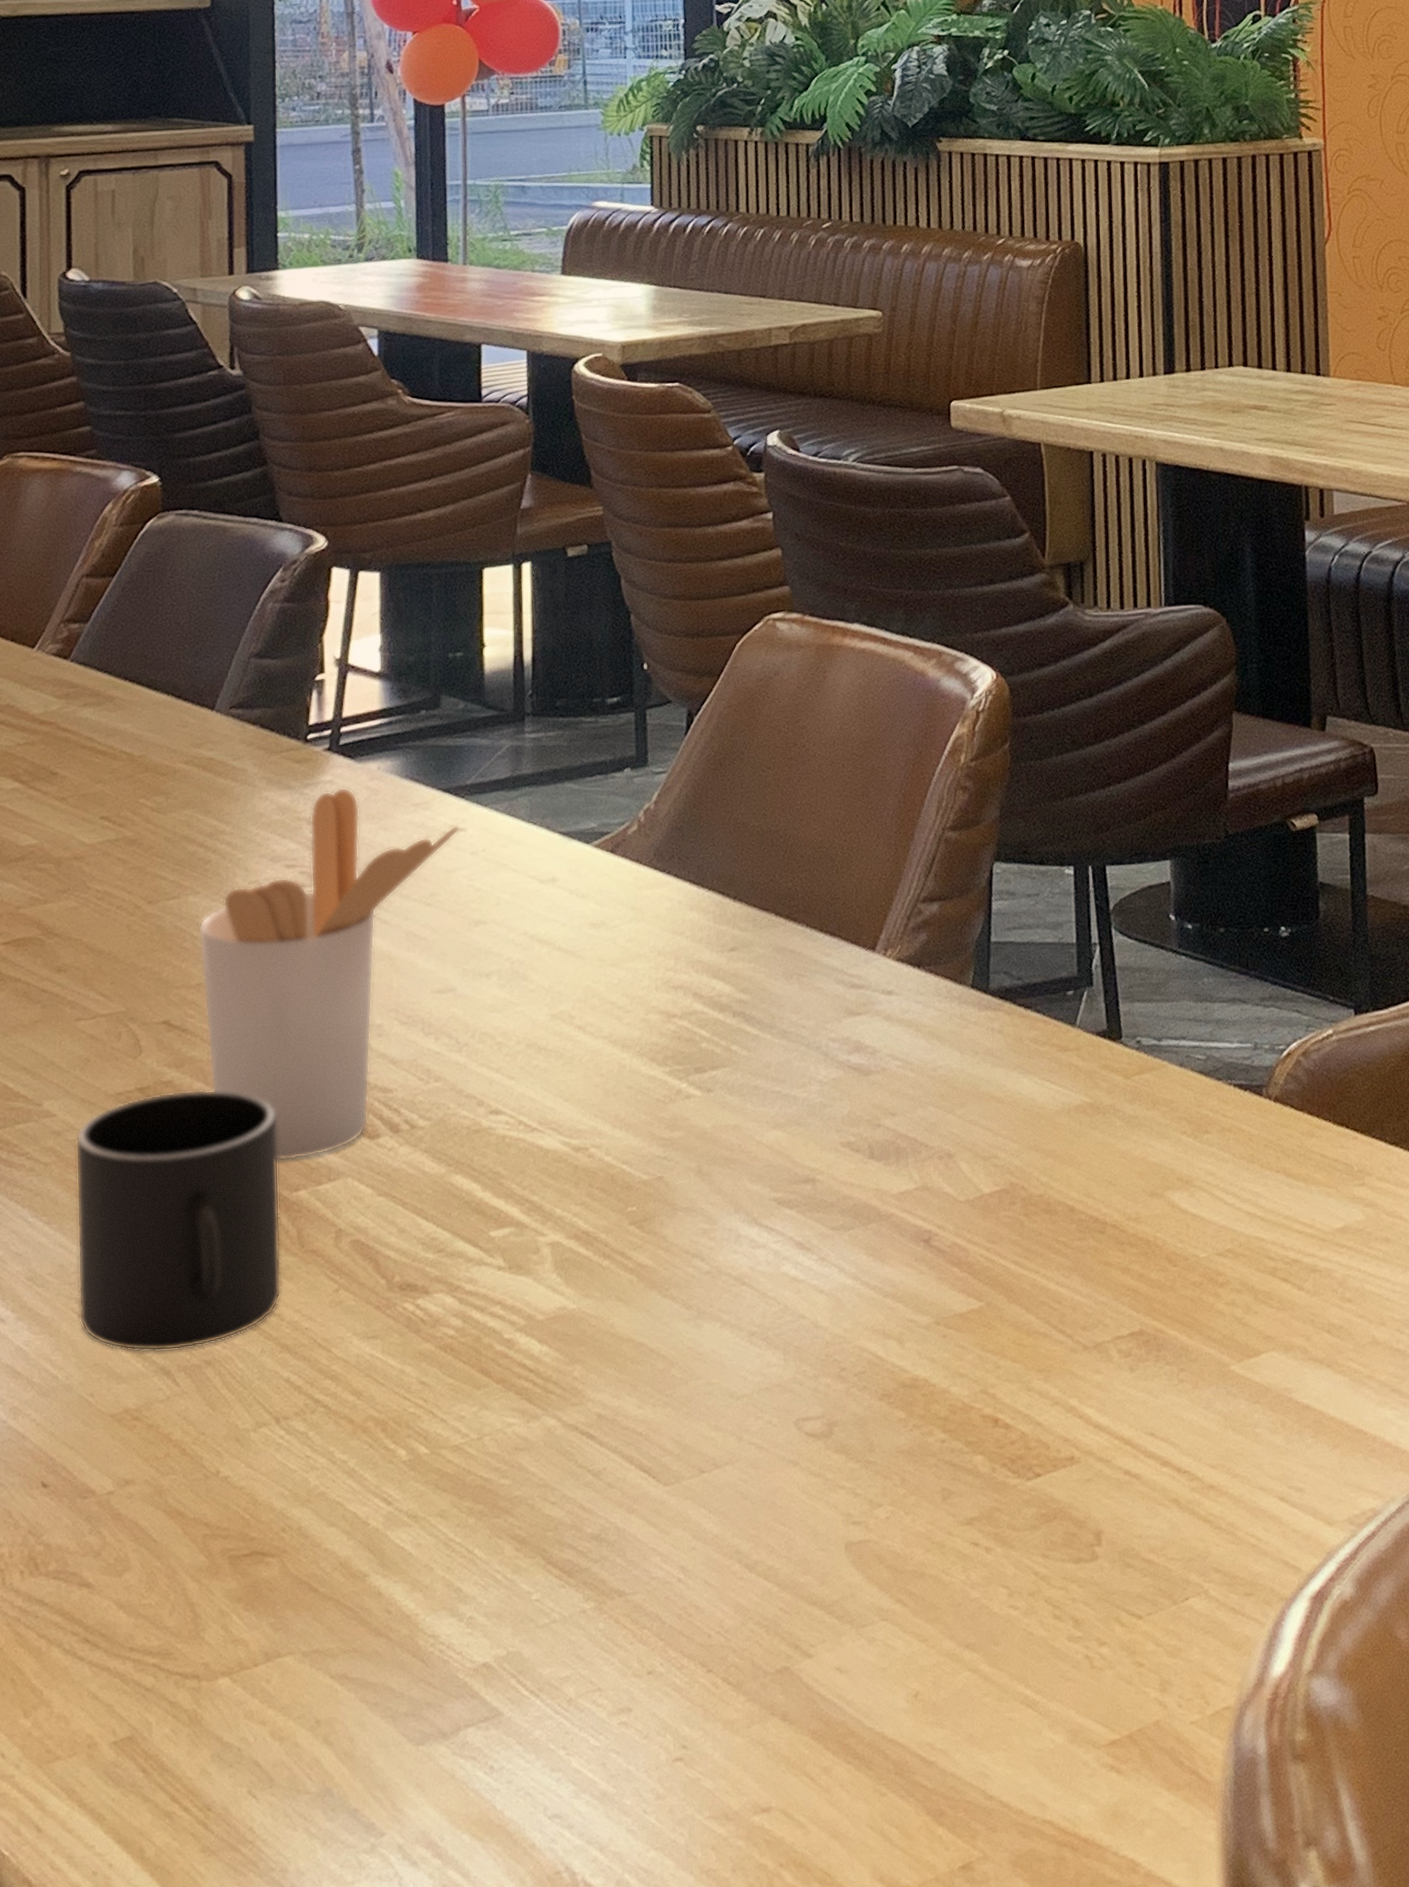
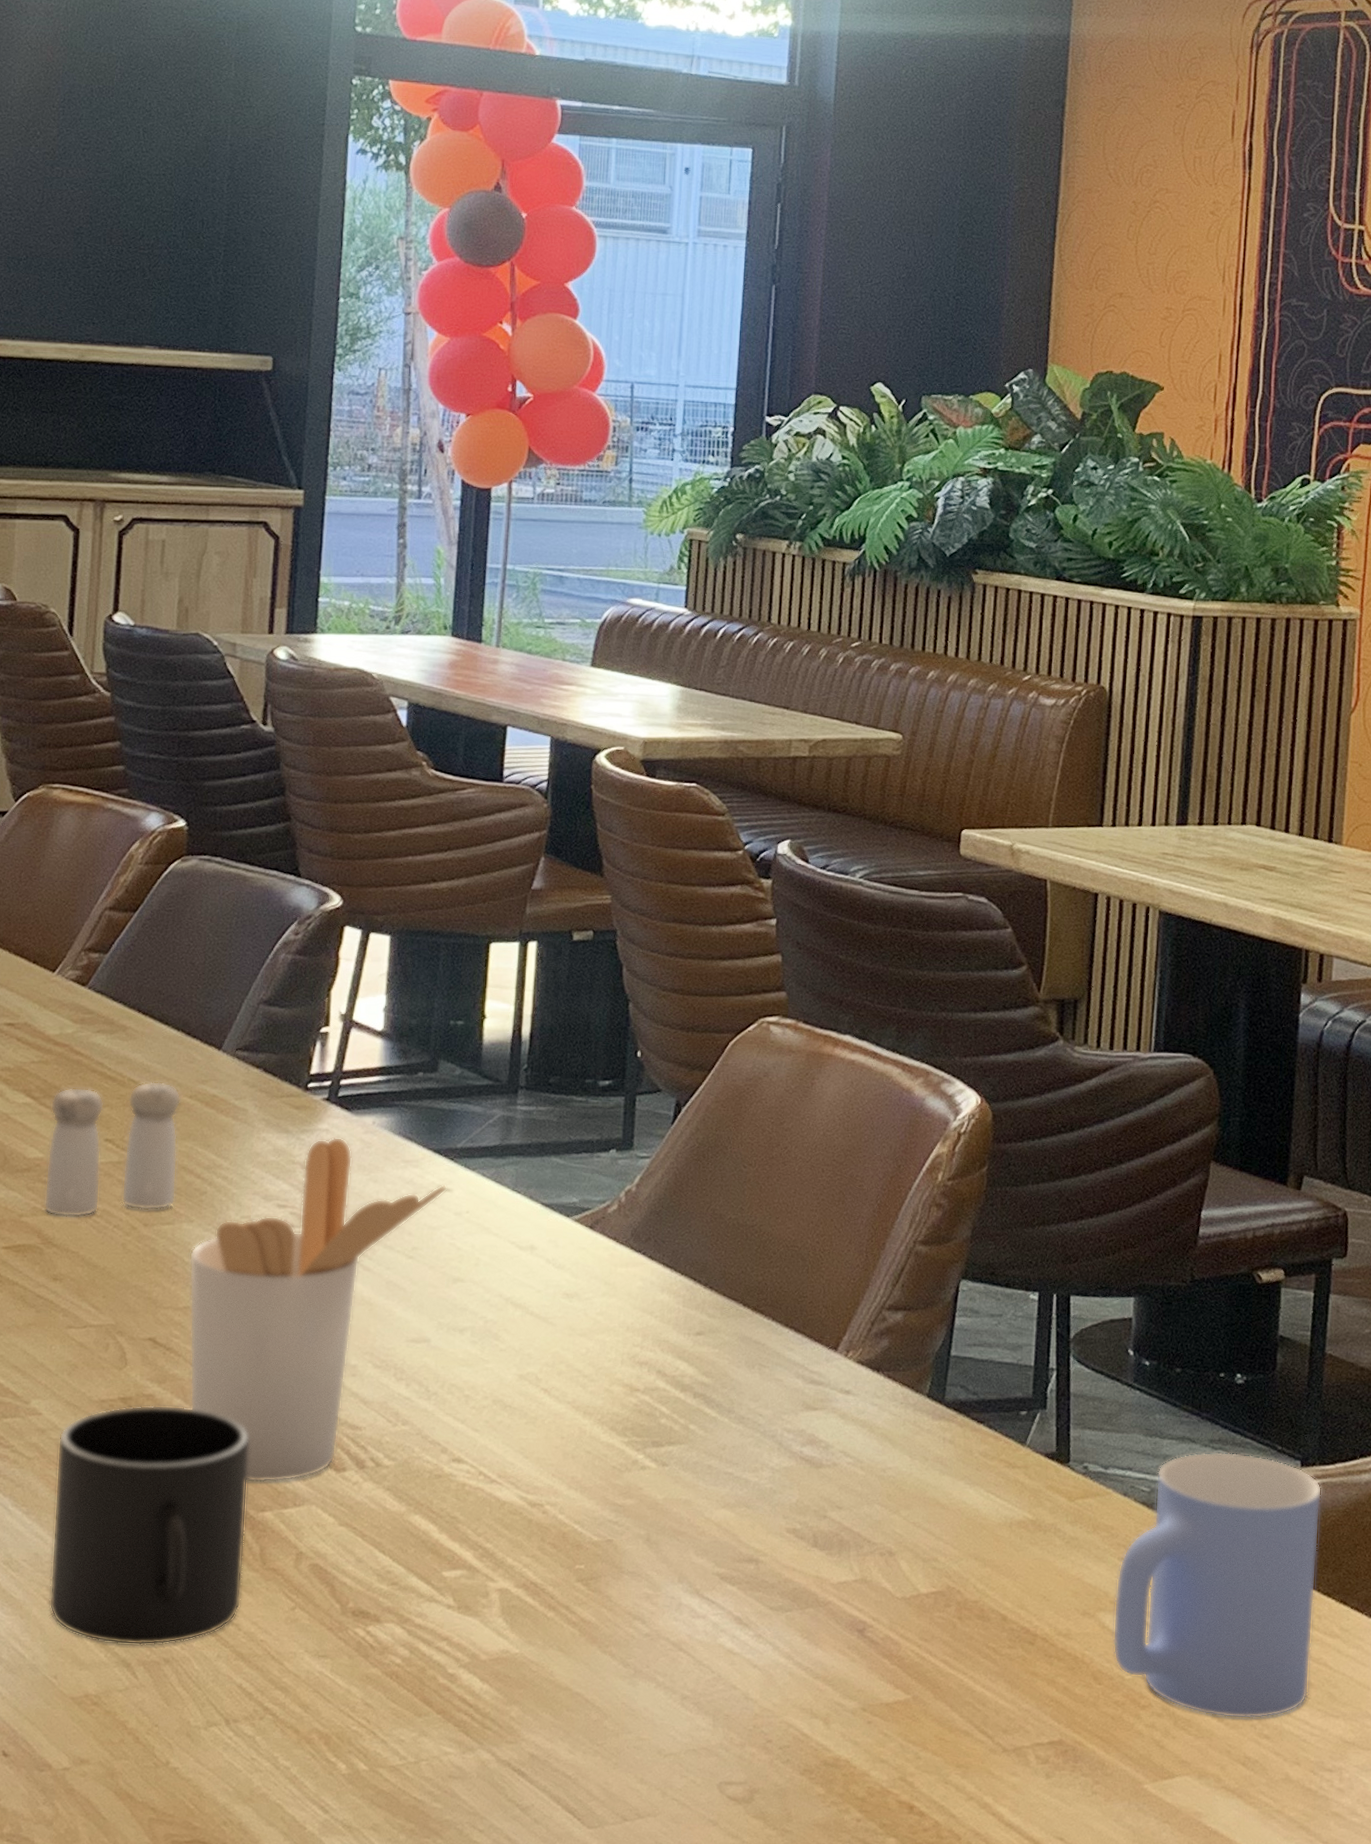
salt and pepper shaker: none [40,750,179,904] -> present [44,1081,181,1218]
mug: none [1181,1008,1387,1286] -> present [1112,1451,1322,1719]

